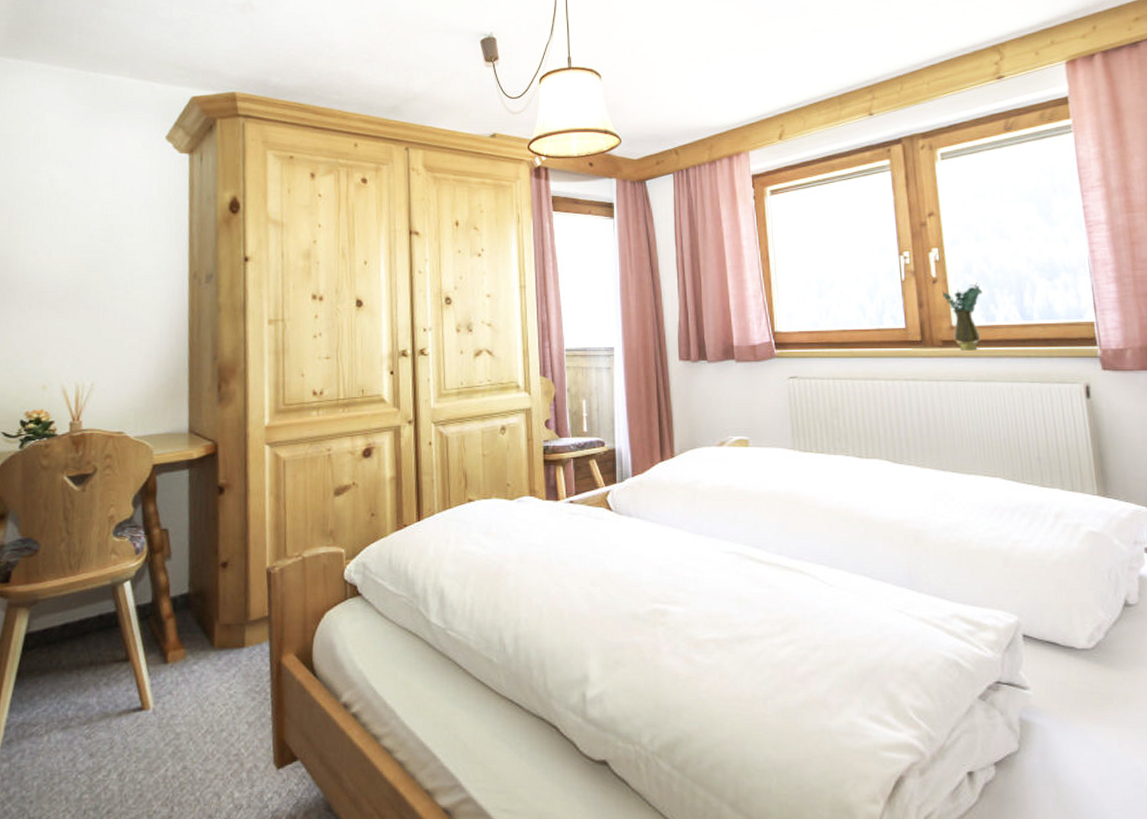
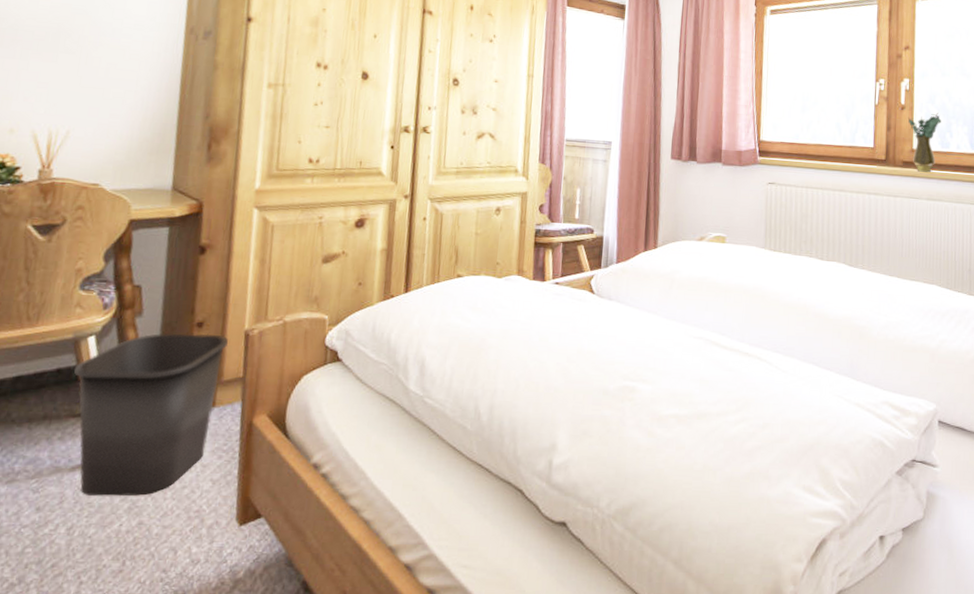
waste bin: none [114,573,251,741] -> present [74,333,228,497]

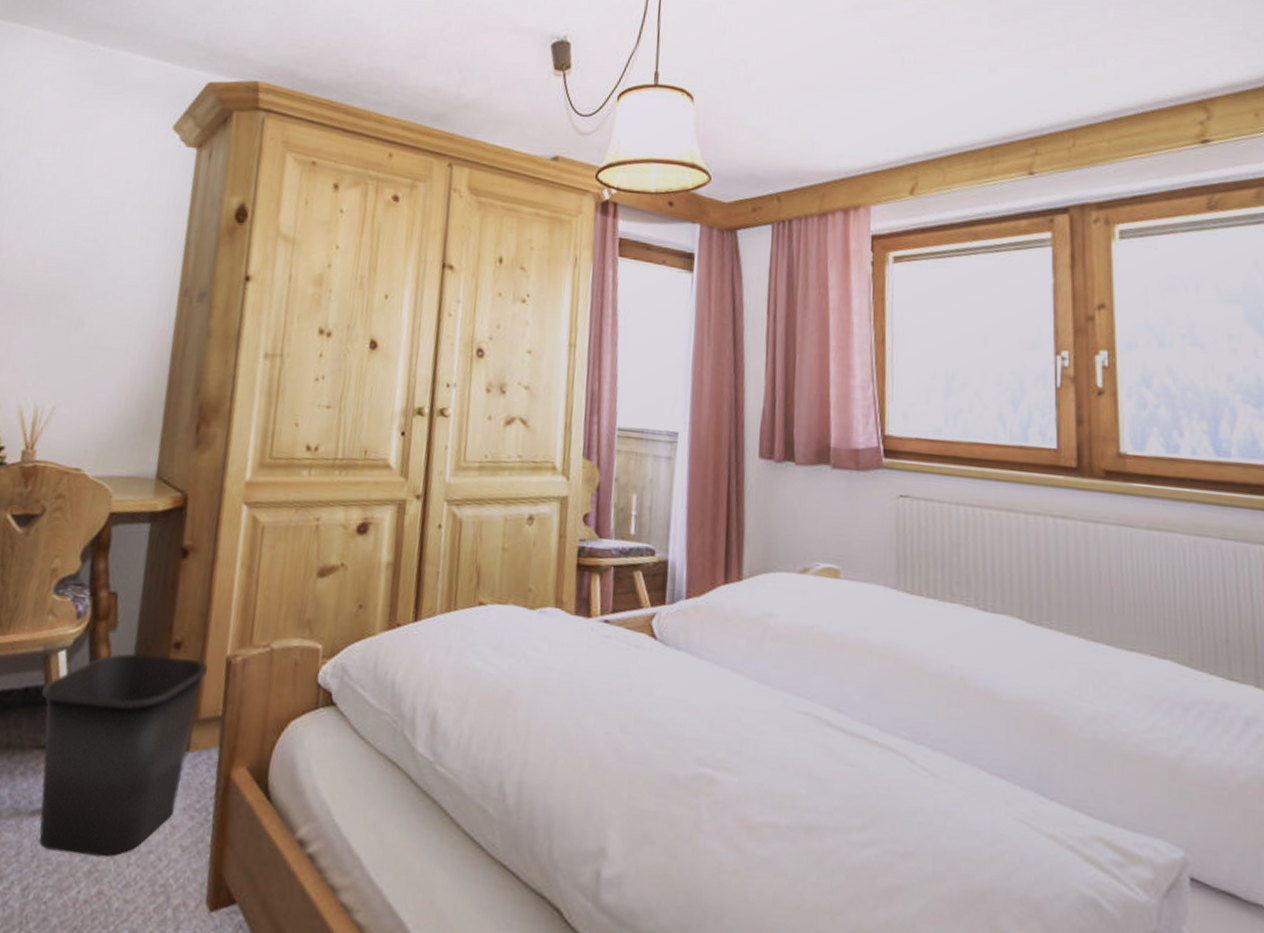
vase: present [908,112,942,172] -> none [1110,400,1164,488]

